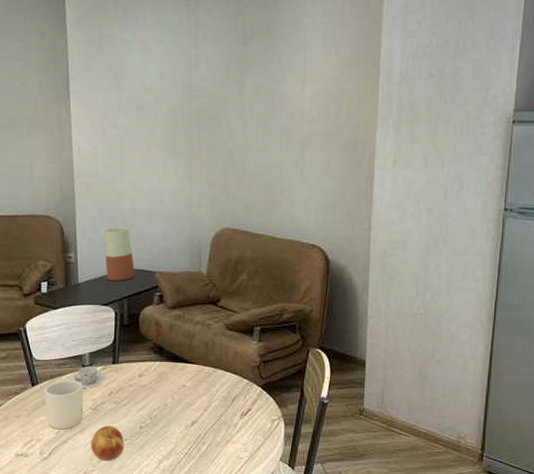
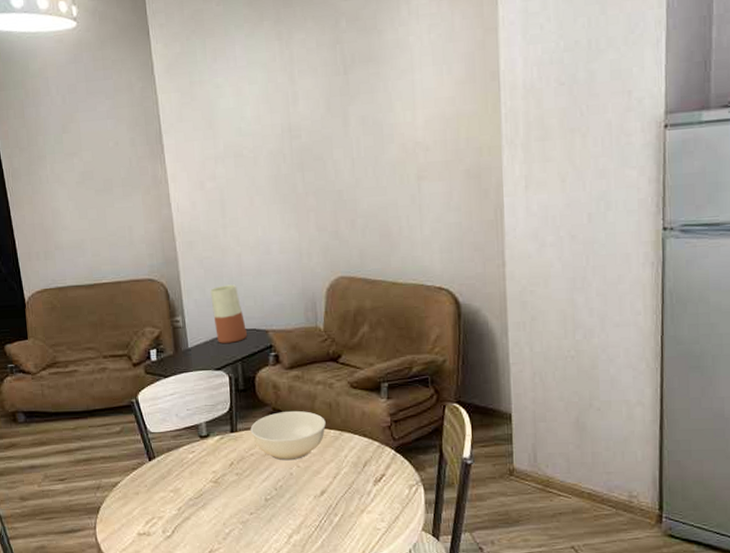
mug: present [45,380,83,430] -> none [162,452,205,506]
teacup: present [72,365,106,388] -> none [190,435,226,460]
fruit: present [91,426,124,461] -> none [214,499,250,538]
bowl: none [131,347,201,393] -> present [250,410,326,461]

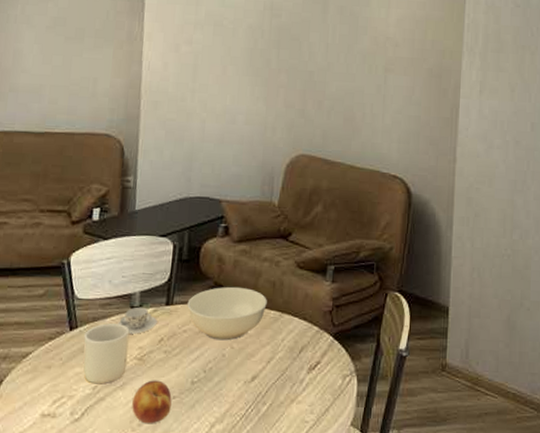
mug: none [162,452,205,506] -> present [83,323,130,384]
teacup: none [190,435,226,460] -> present [118,307,158,334]
vase: present [210,284,248,344] -> none [167,149,200,211]
fruit: none [214,499,250,538] -> present [132,380,172,424]

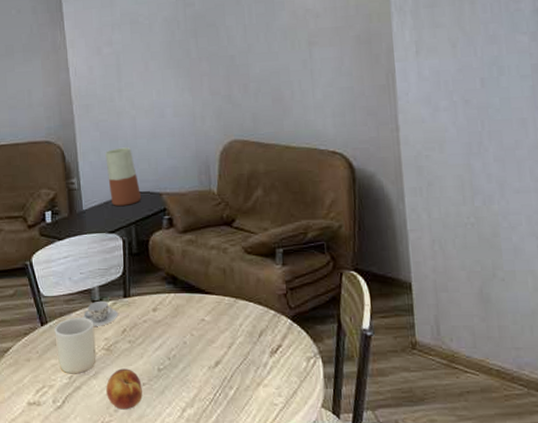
vase: none [167,149,200,211] -> present [105,147,142,207]
bowl: present [187,286,267,341] -> none [143,276,220,329]

